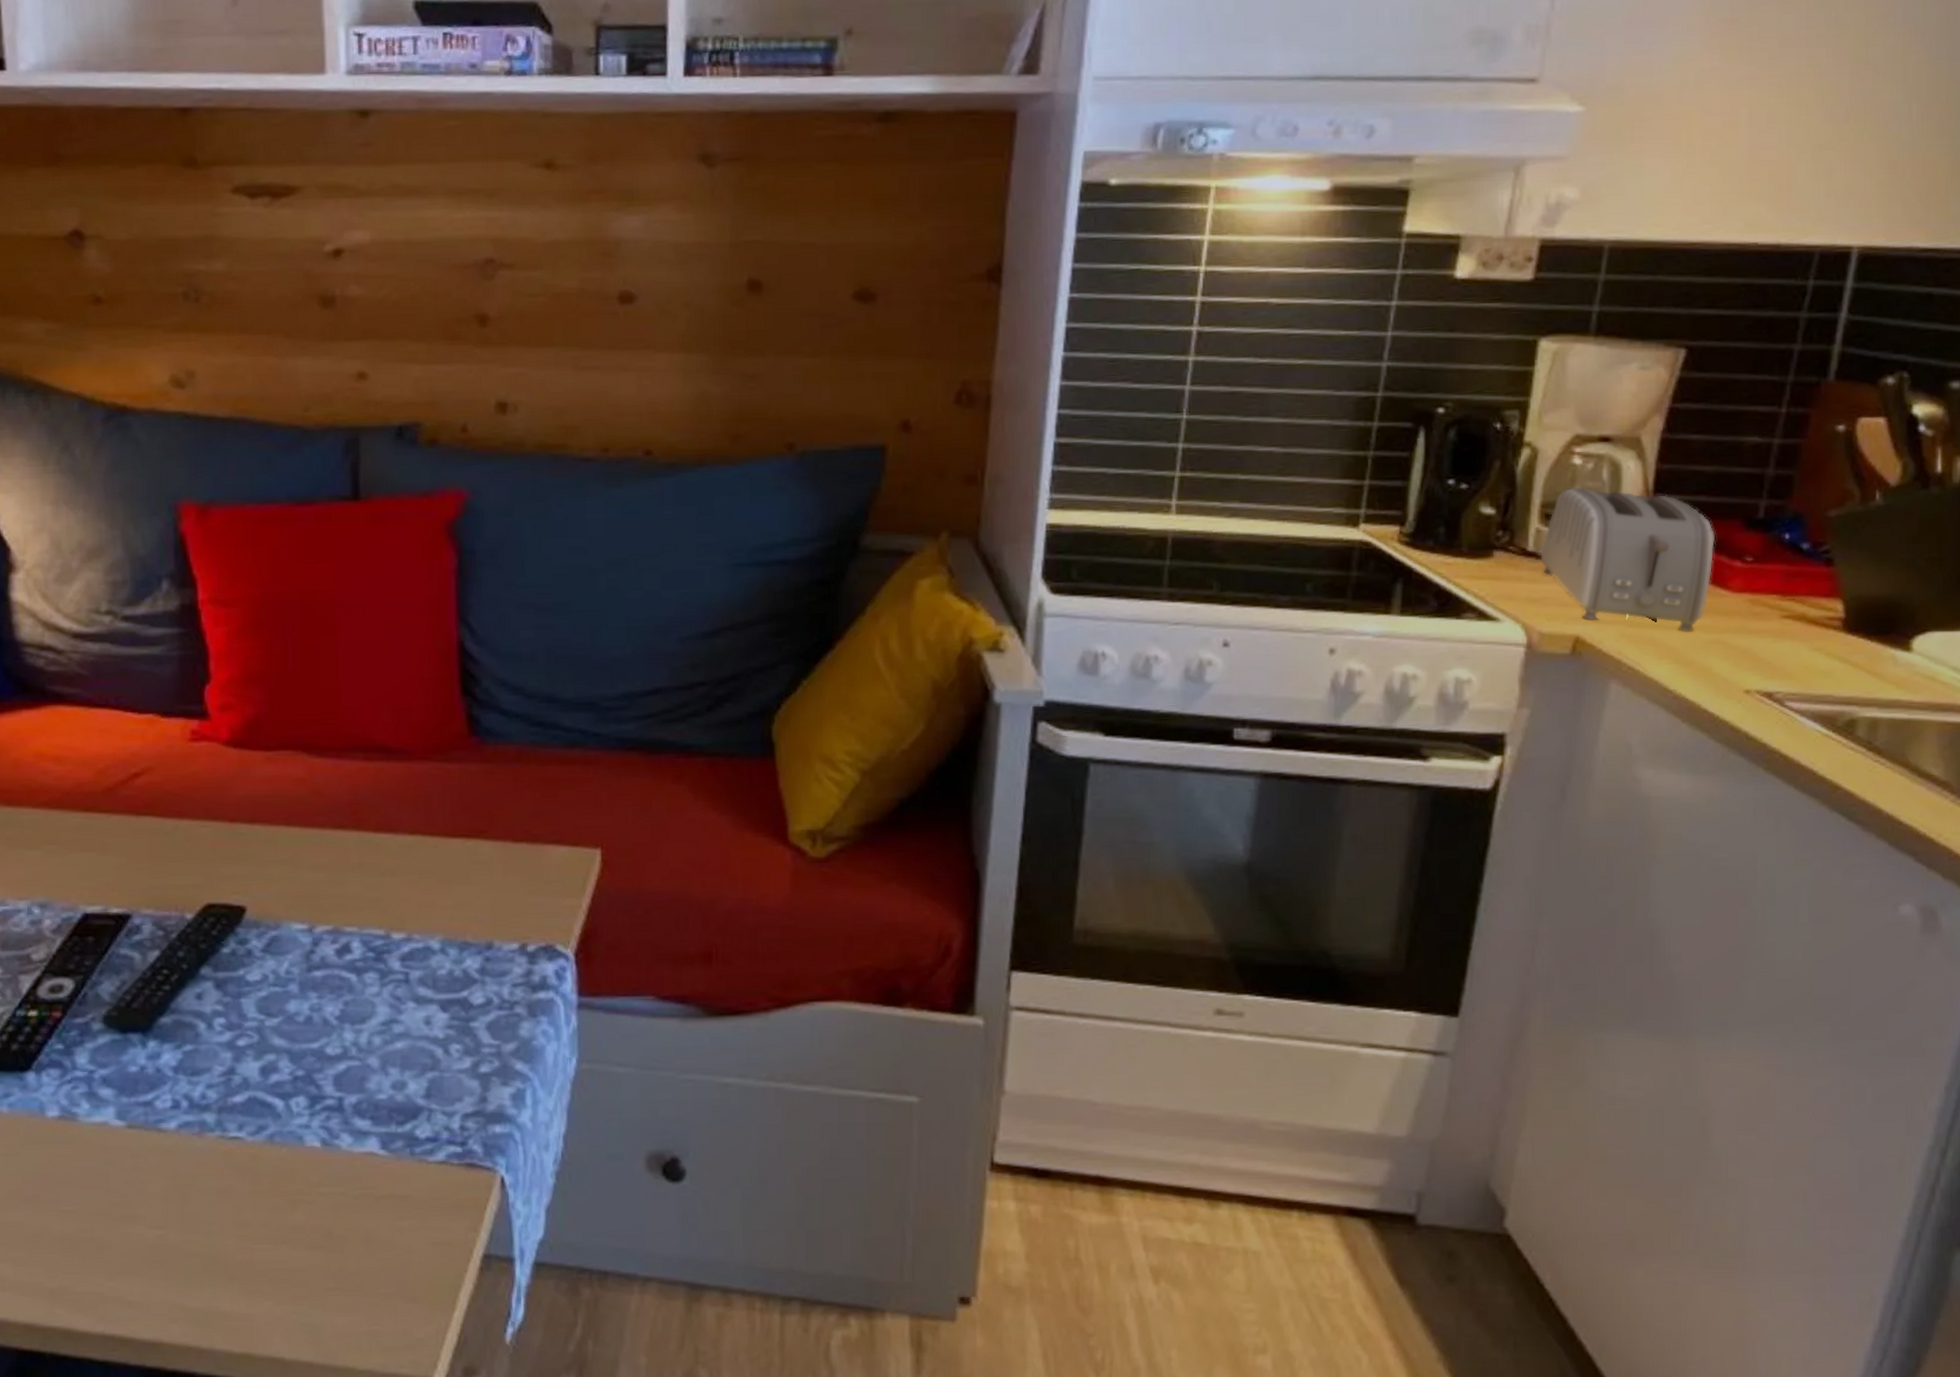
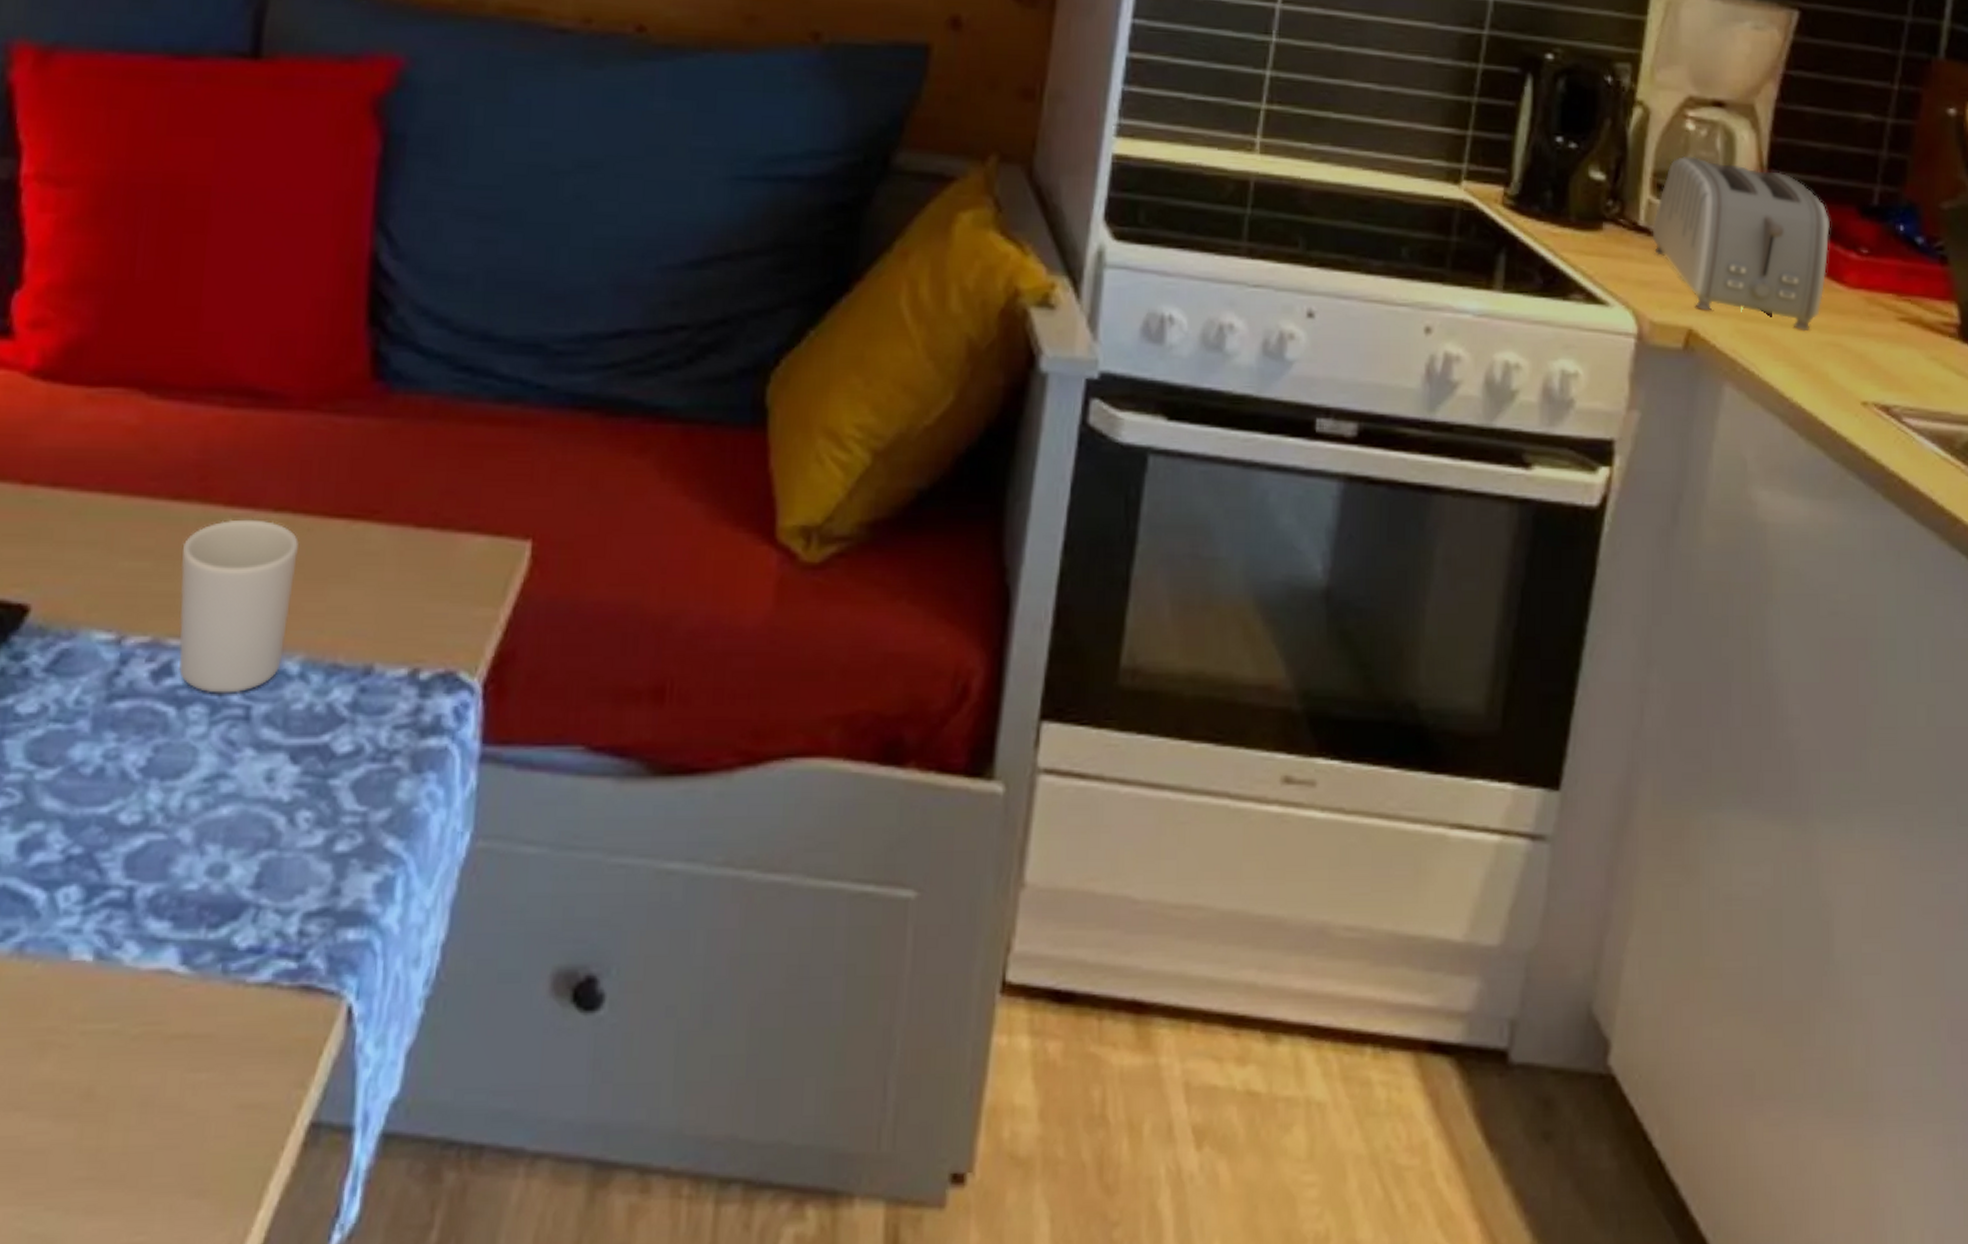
mug: none [346,841,430,964] -> present [179,519,299,694]

